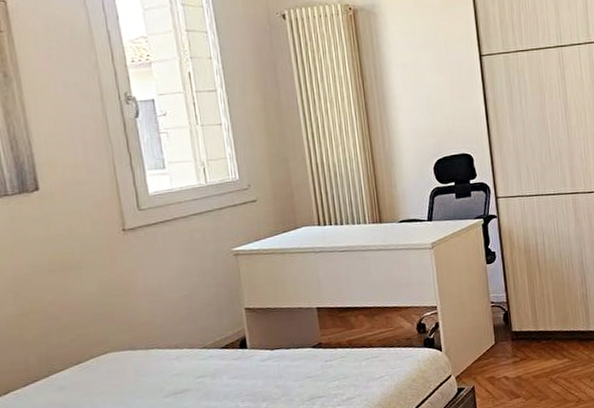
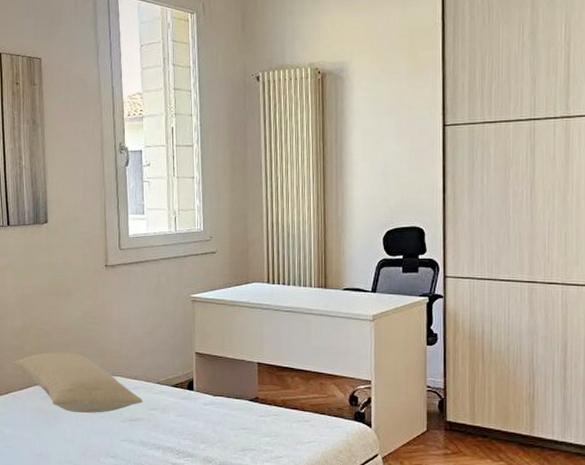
pillow: none [11,332,189,399] -> present [13,352,143,414]

